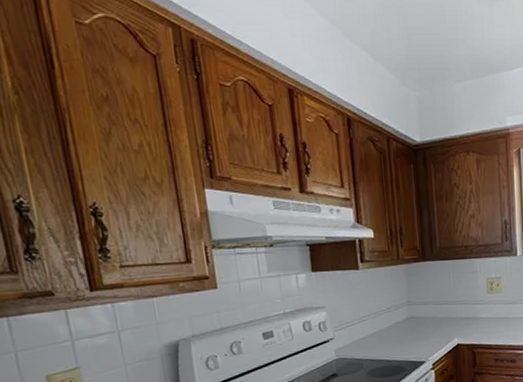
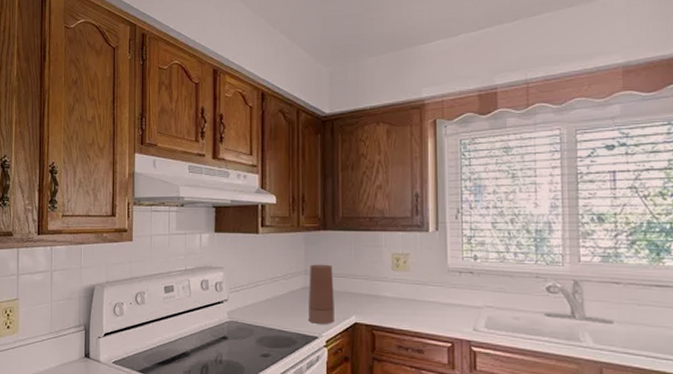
canister: none [412,293,439,350] -> present [309,264,334,324]

